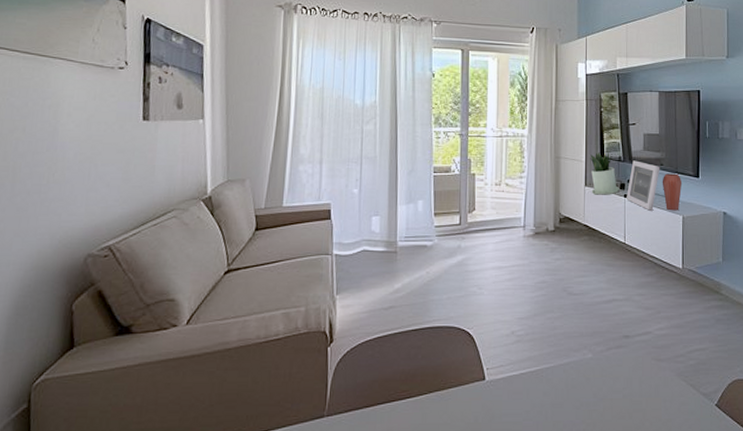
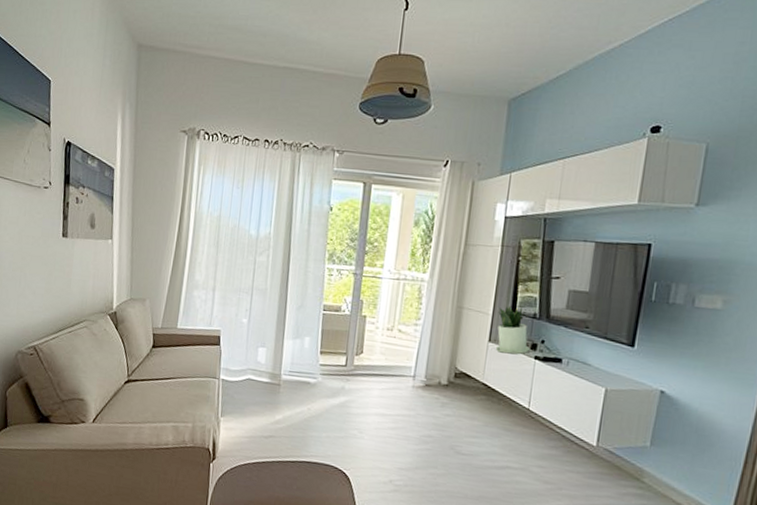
picture frame: present [627,160,660,211] -> none [537,319,585,378]
vase: present [662,173,682,211] -> none [584,338,610,382]

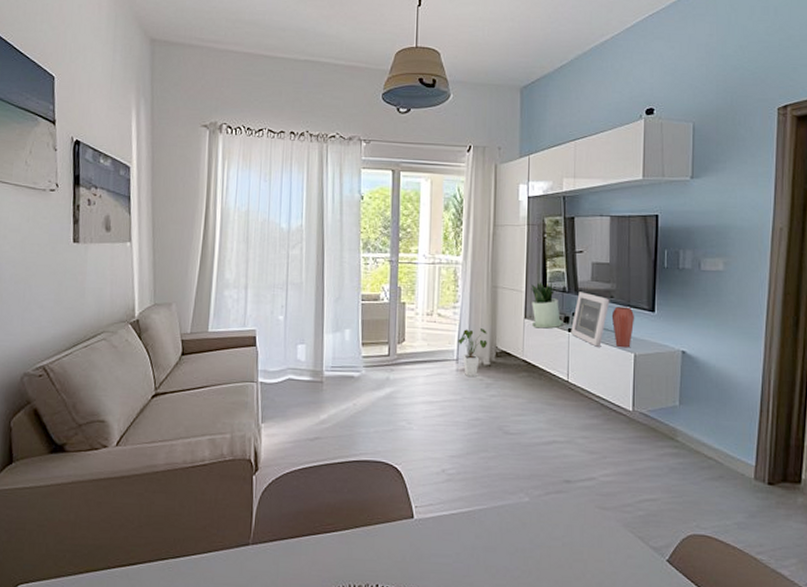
house plant: none [416,346,448,395] -> present [458,327,487,376]
picture frame: none [537,319,585,378] -> present [571,291,610,347]
vase: none [584,338,610,382] -> present [611,306,634,348]

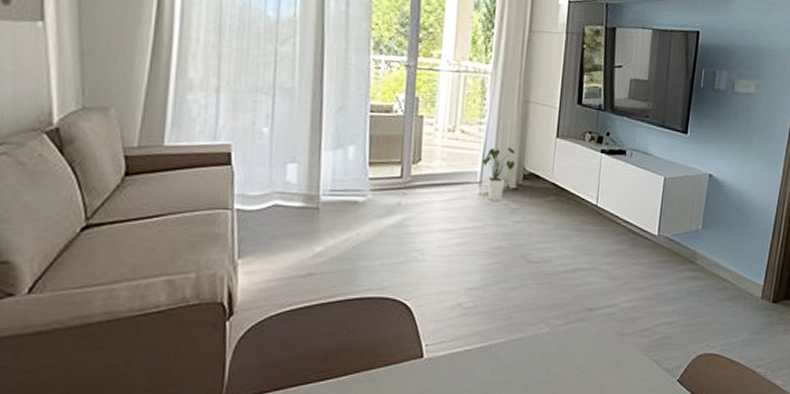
planter: present [531,282,563,329] -> none [563,98,597,149]
picture frame: present [571,291,610,347] -> none [603,110,645,169]
vase: present [611,306,634,348] -> none [645,127,668,171]

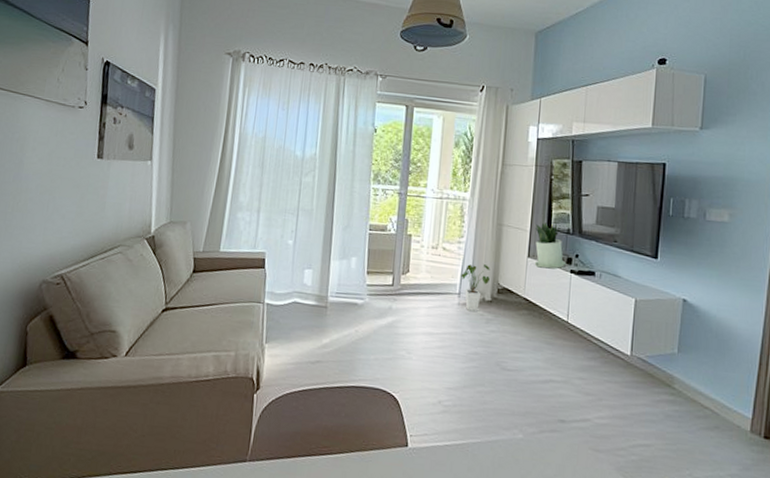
planter: none [563,98,597,149] -> present [534,222,566,269]

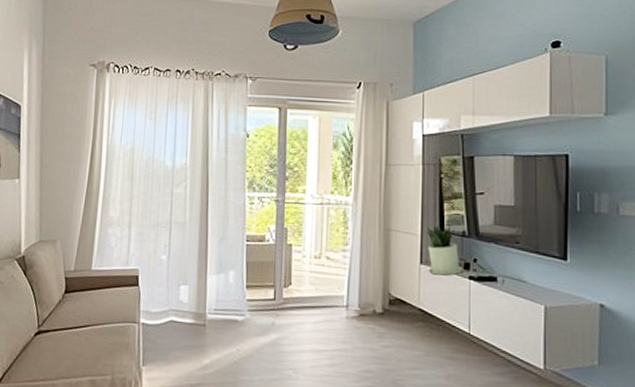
house plant: present [461,263,490,311] -> none [348,272,380,325]

